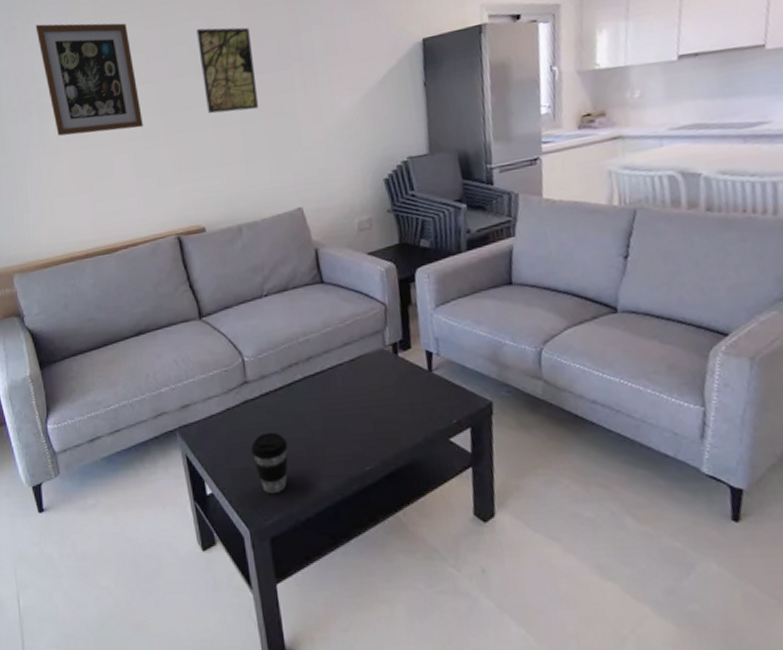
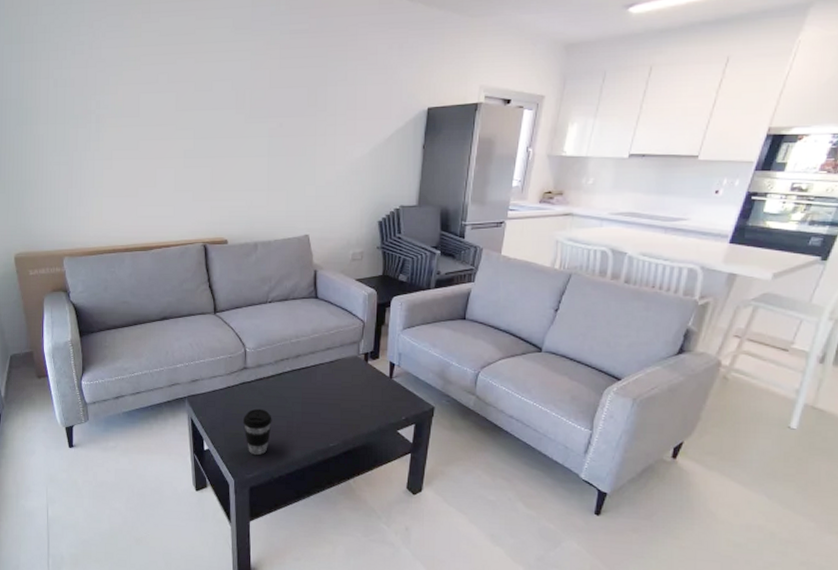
wall art: present [35,23,143,136] -> none [100,43,185,148]
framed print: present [196,27,259,114] -> none [239,69,285,147]

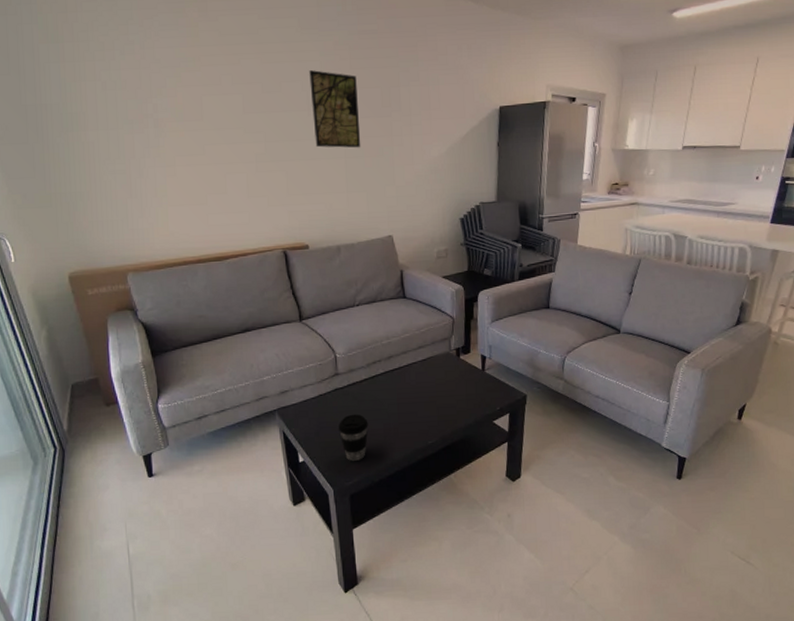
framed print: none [239,69,285,147] -> present [309,70,361,148]

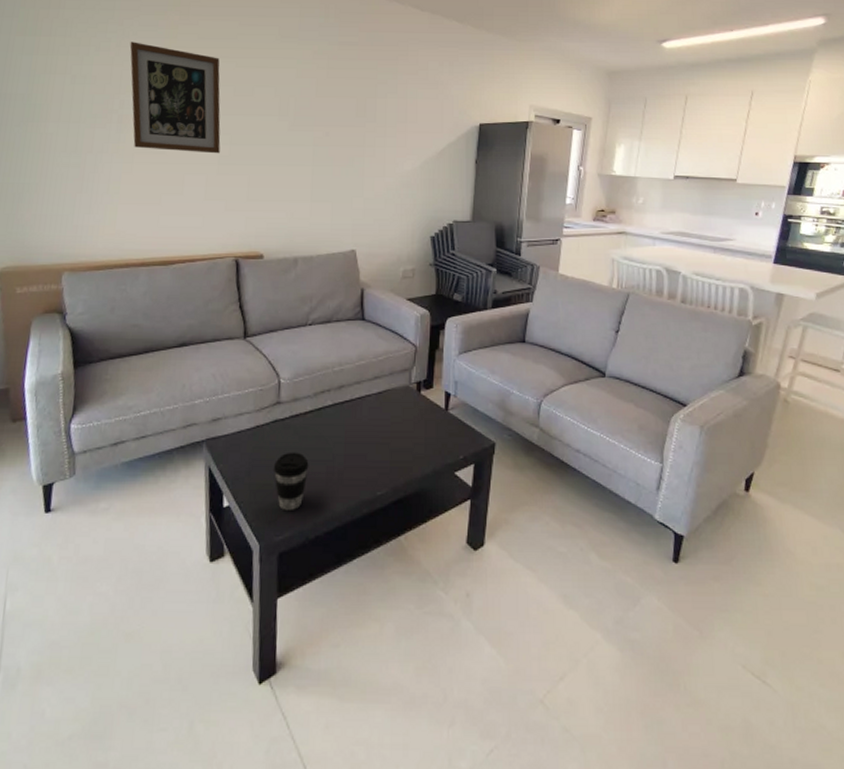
wall art: none [153,43,256,152] -> present [130,42,221,154]
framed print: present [309,70,361,148] -> none [283,77,333,157]

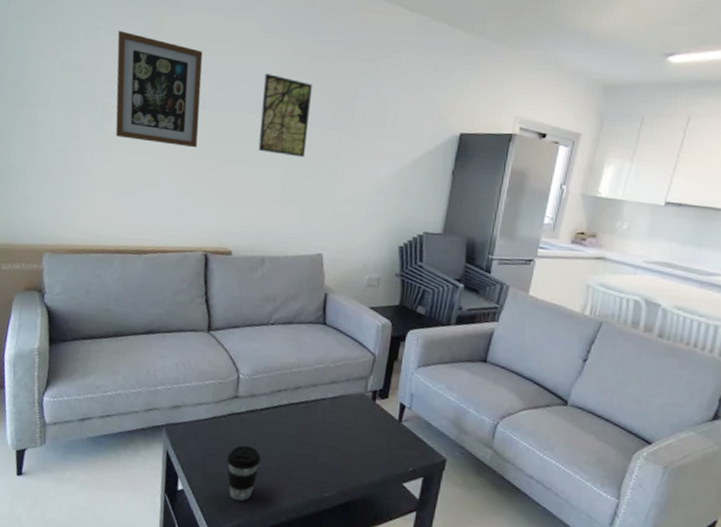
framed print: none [283,77,333,157] -> present [258,74,313,158]

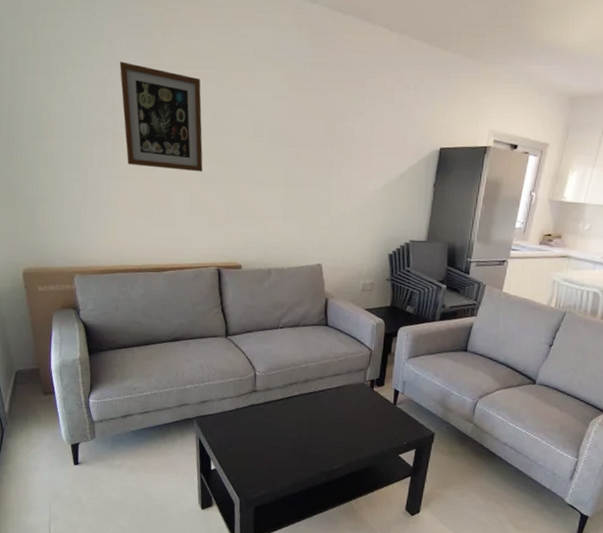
coffee cup: present [226,445,261,501] -> none [250,430,279,475]
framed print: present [258,74,313,158] -> none [258,98,304,177]

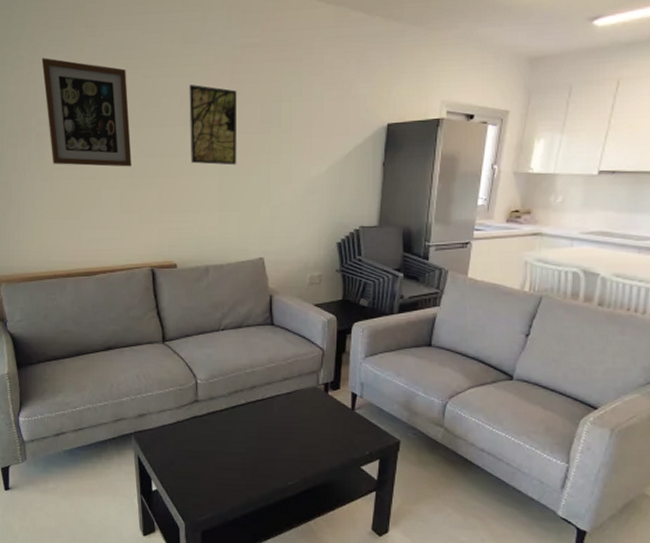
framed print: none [258,98,304,177] -> present [189,85,237,165]

